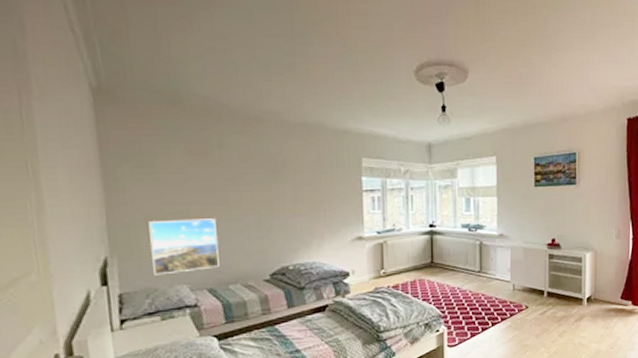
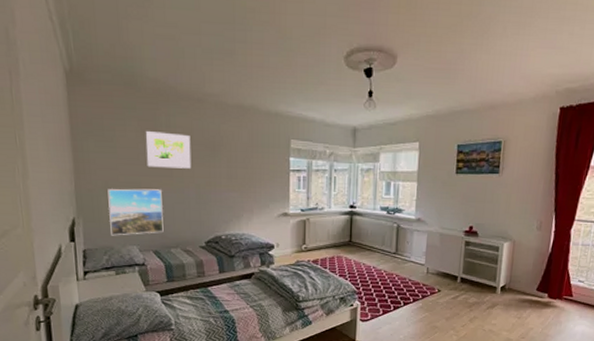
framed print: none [194,154,251,194] -> present [146,131,192,169]

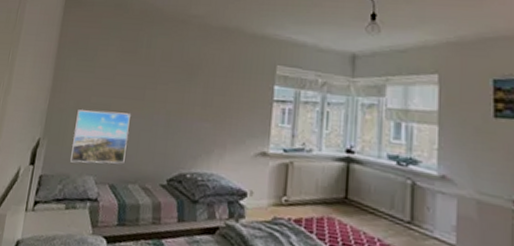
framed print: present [146,131,192,169] -> none [120,52,169,93]

